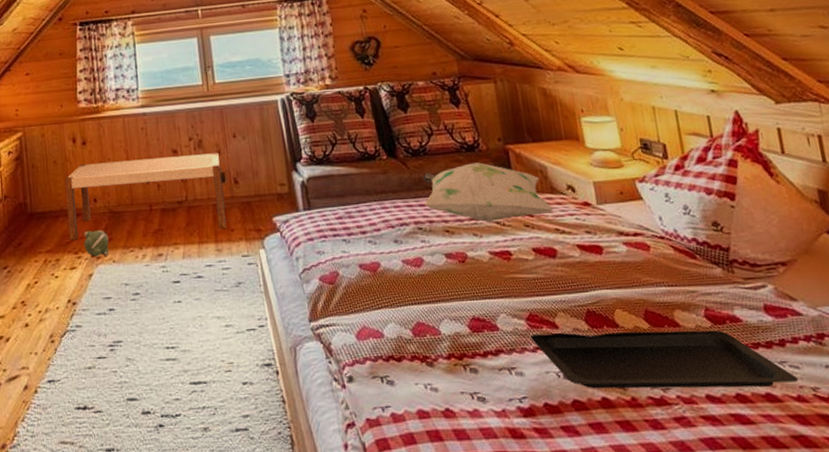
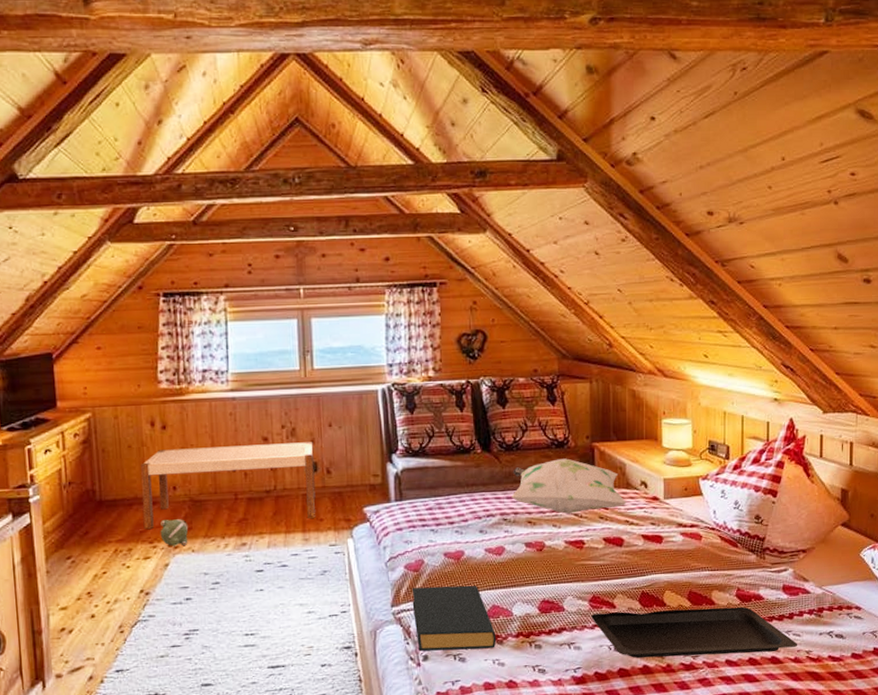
hardback book: none [329,299,426,372] -> present [412,585,497,651]

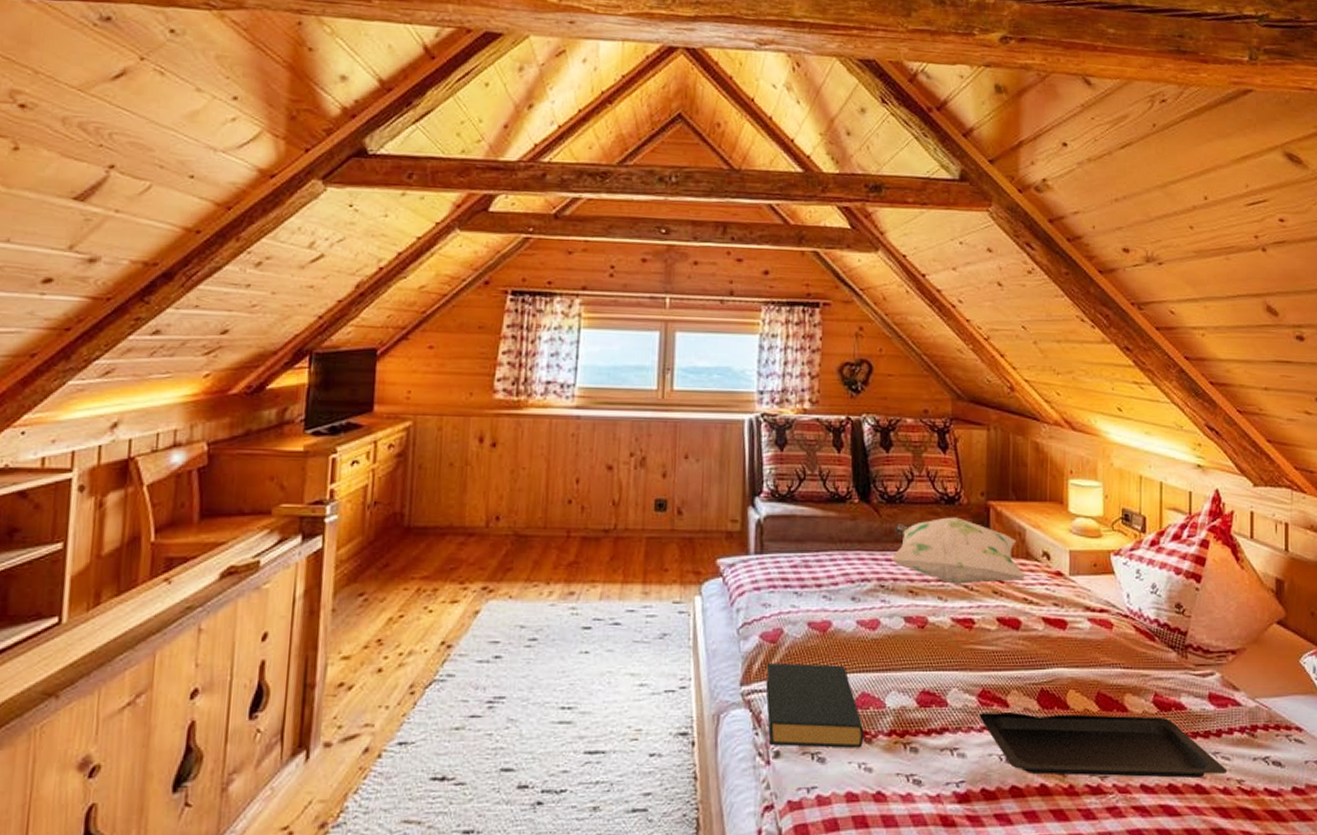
bench: present [140,442,316,529] -> none [455,471,665,567]
plush toy: present [160,519,189,547] -> none [473,556,509,591]

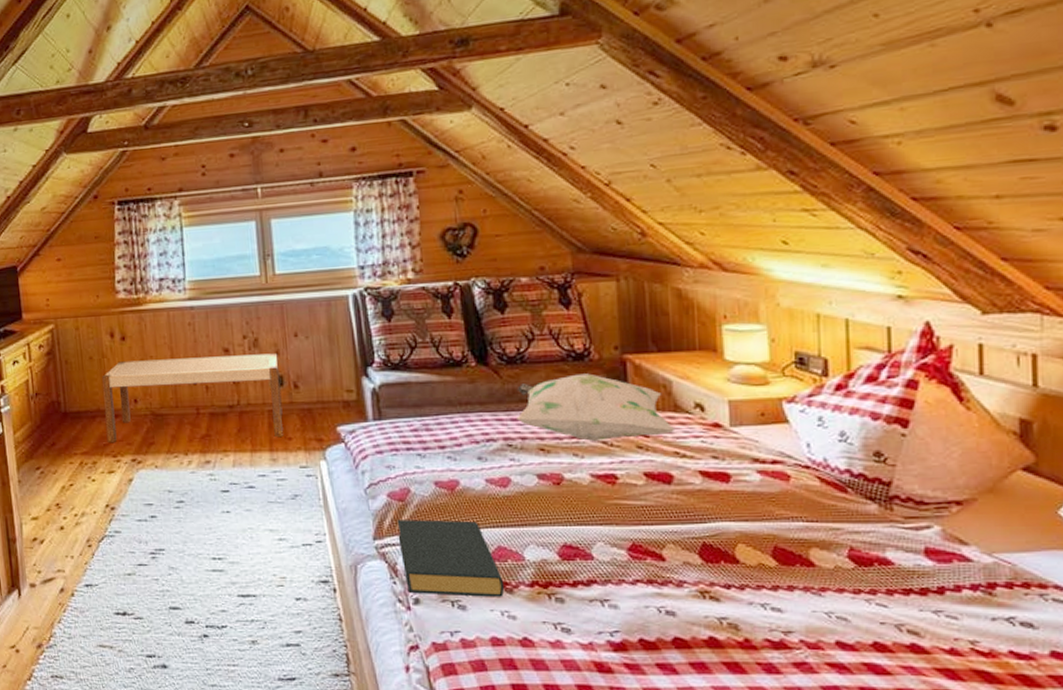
bench: none [455,471,665,567] -> present [101,353,283,442]
serving tray: present [979,713,1228,778] -> none [631,566,955,636]

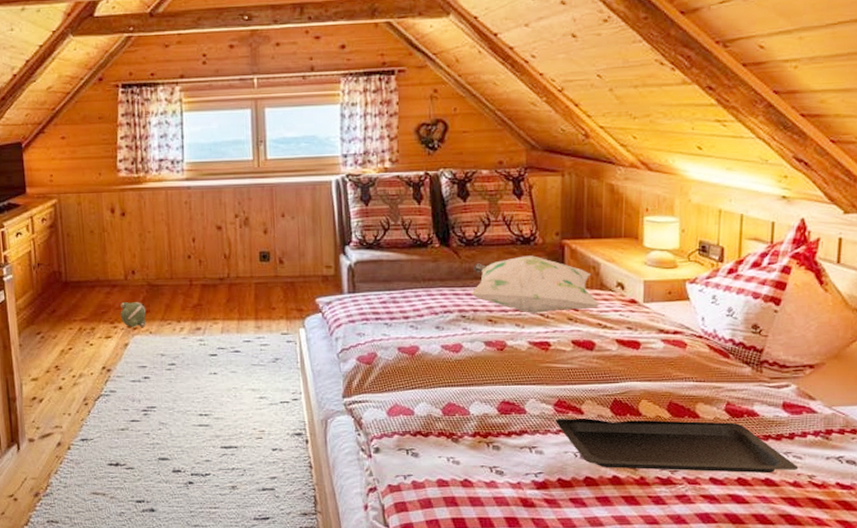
bench: present [101,353,283,442] -> none [101,231,268,310]
plush toy: none [123,433,151,462] -> present [120,302,147,328]
hardback book: present [397,519,505,597] -> none [364,380,452,446]
serving tray: none [631,566,955,636] -> present [556,419,799,473]

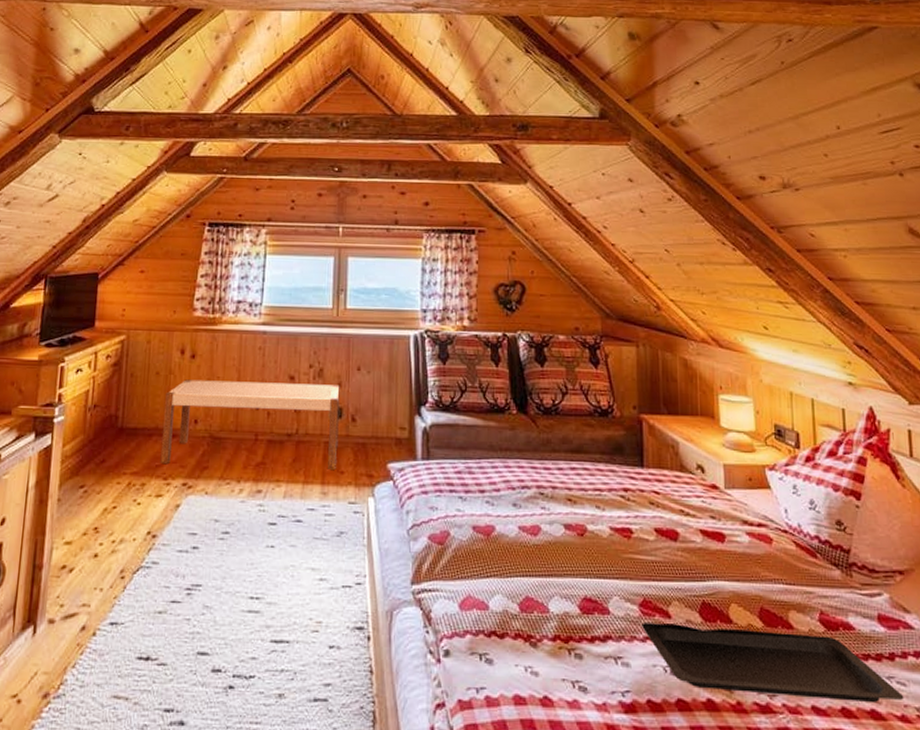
bench: none [101,231,268,310] -> present [160,379,340,470]
plush toy: present [120,302,147,328] -> none [175,455,205,487]
decorative pillow: present [471,255,600,313] -> none [549,429,681,495]

